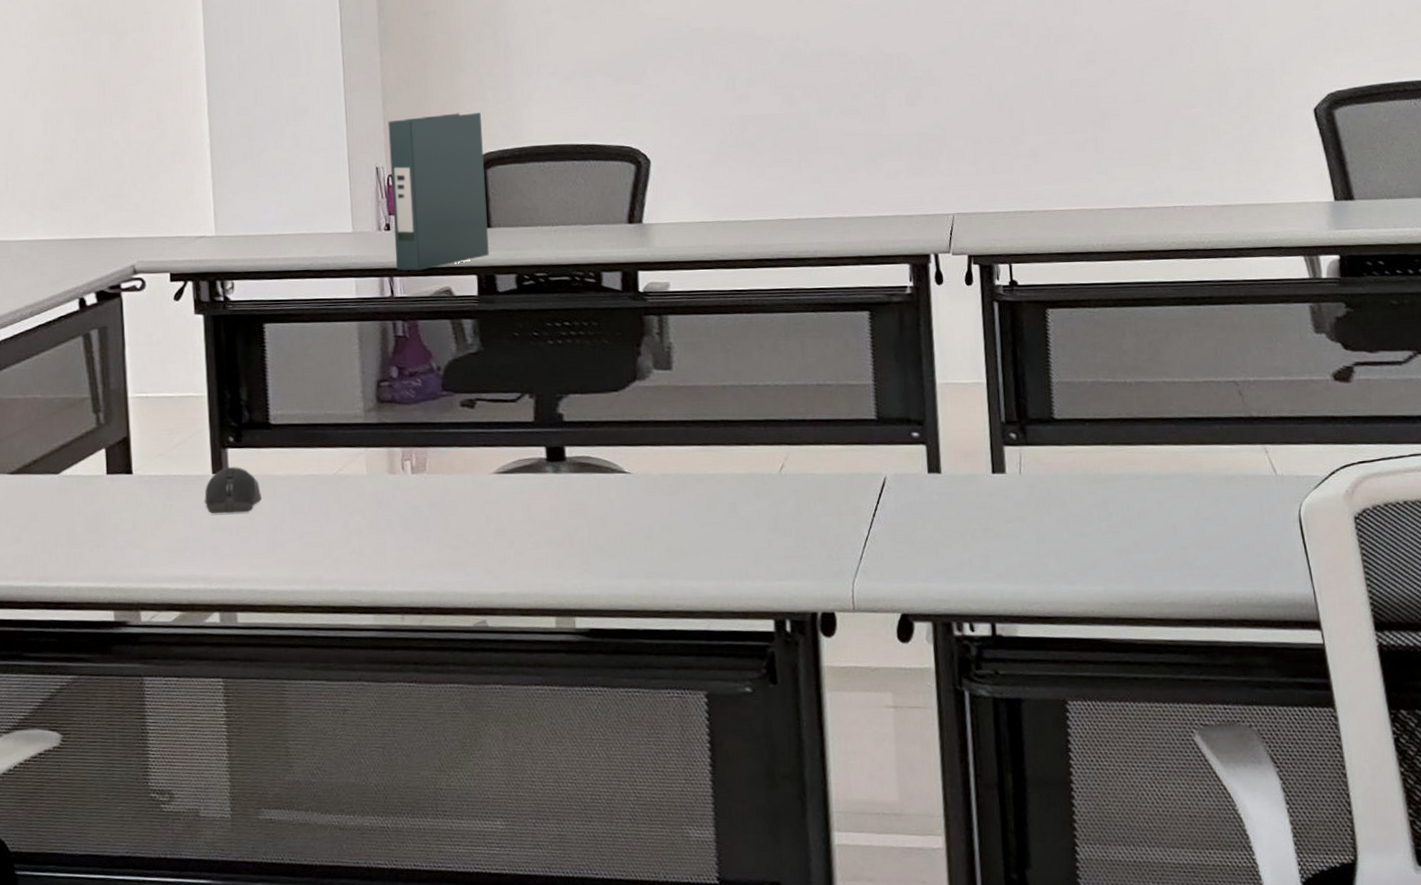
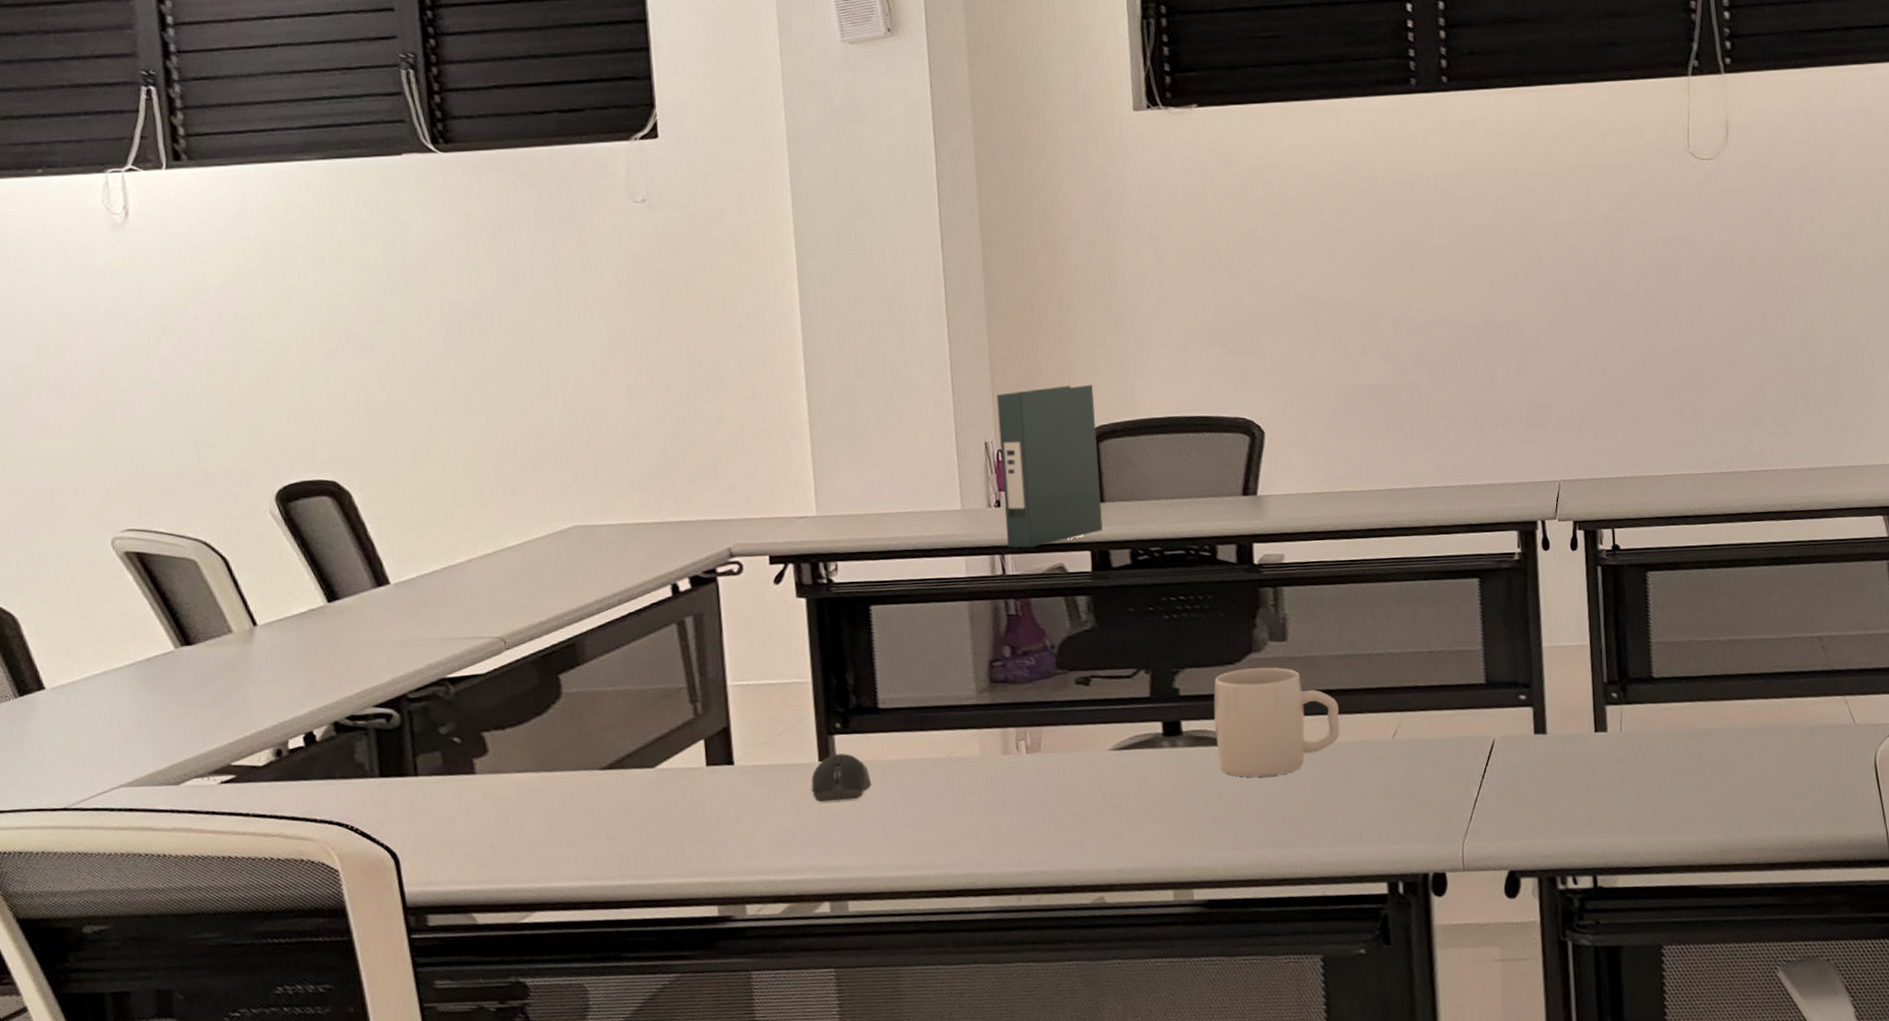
mug: none [597,395,726,506] -> present [1213,667,1340,777]

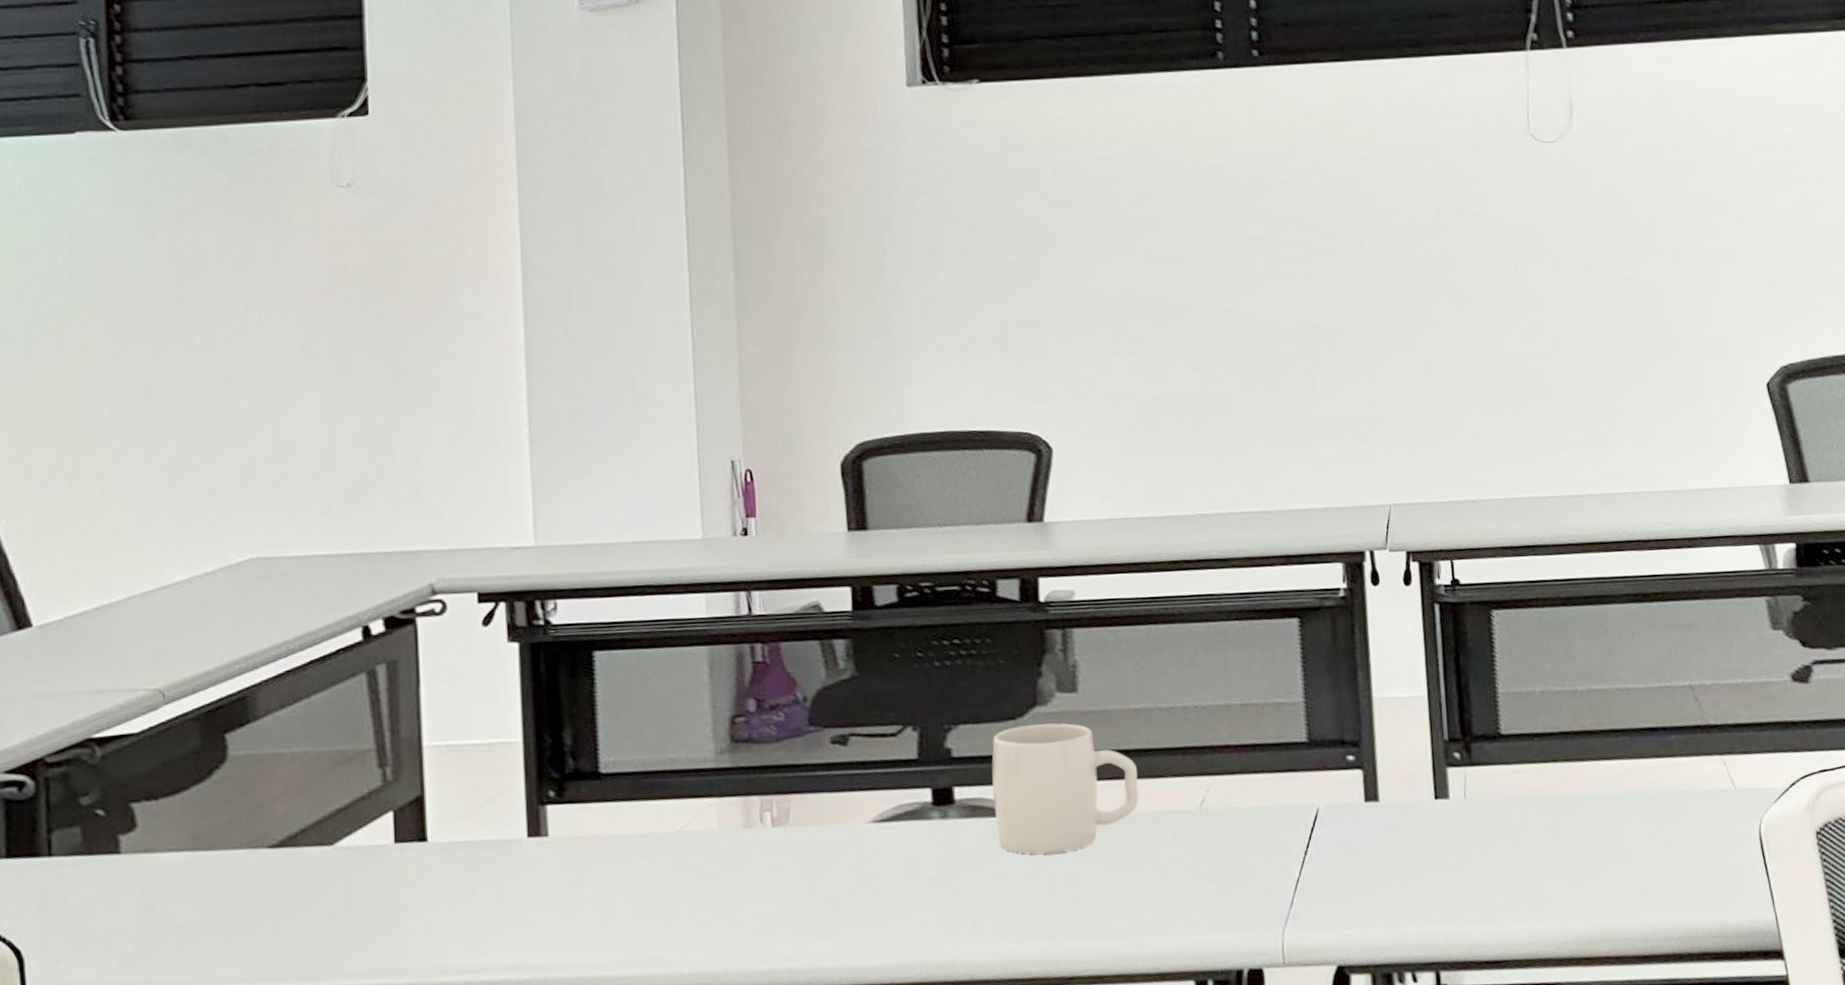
computer mouse: present [811,753,872,802] -> none [517,827,590,887]
binder: present [996,385,1103,548] -> none [745,395,865,584]

